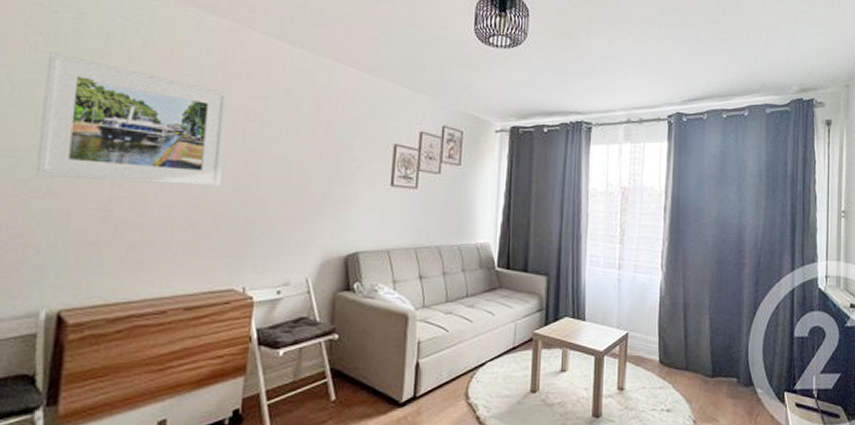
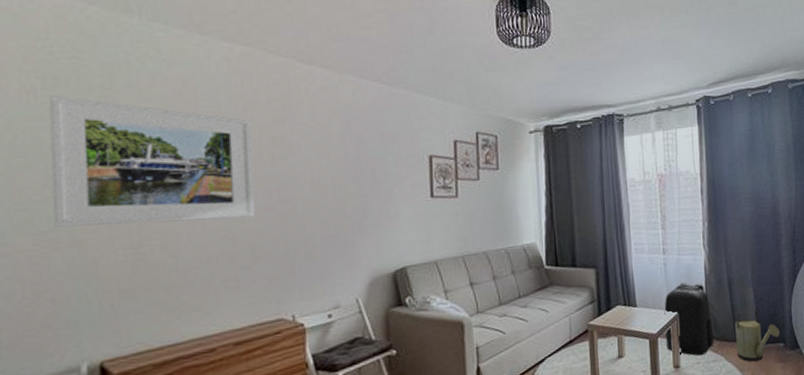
backpack: none [612,302,663,381] -> present [664,283,714,356]
watering can: none [686,339,734,394] -> present [735,309,780,362]

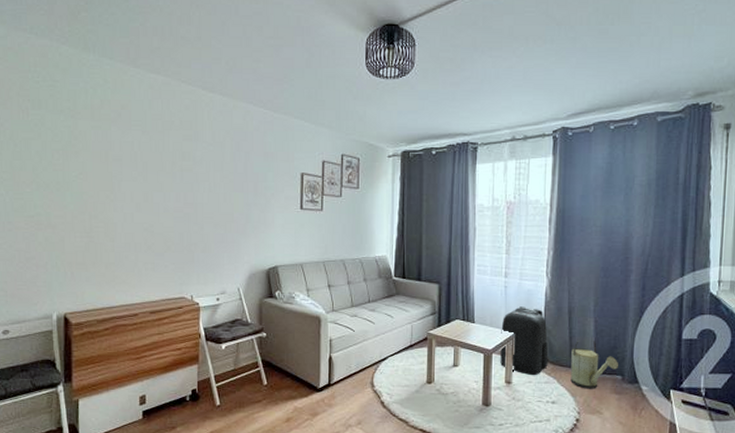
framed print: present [48,96,255,228] -> none [36,115,168,216]

